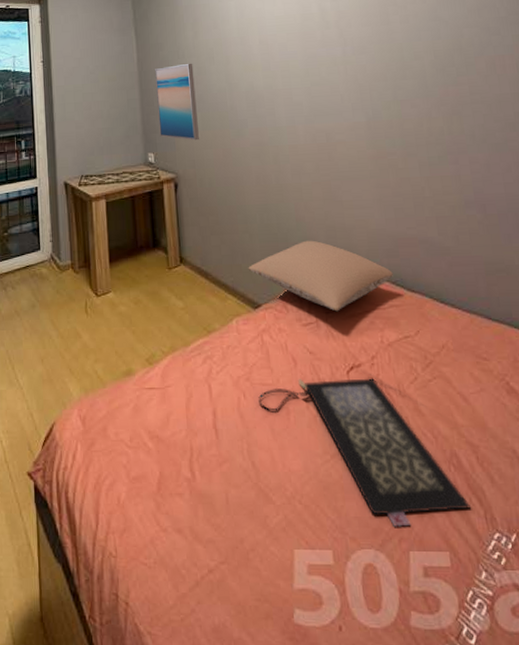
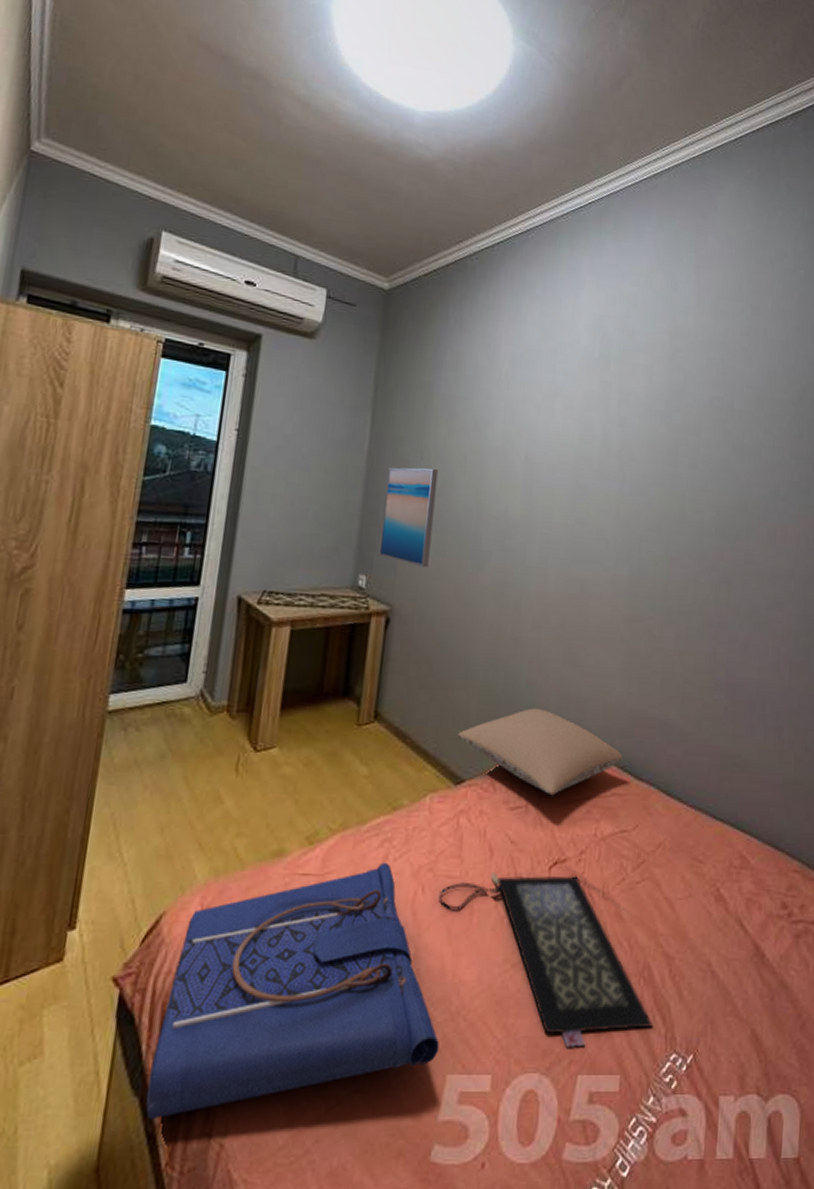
tote bag: none [65,375,283,582] -> present [145,862,440,1120]

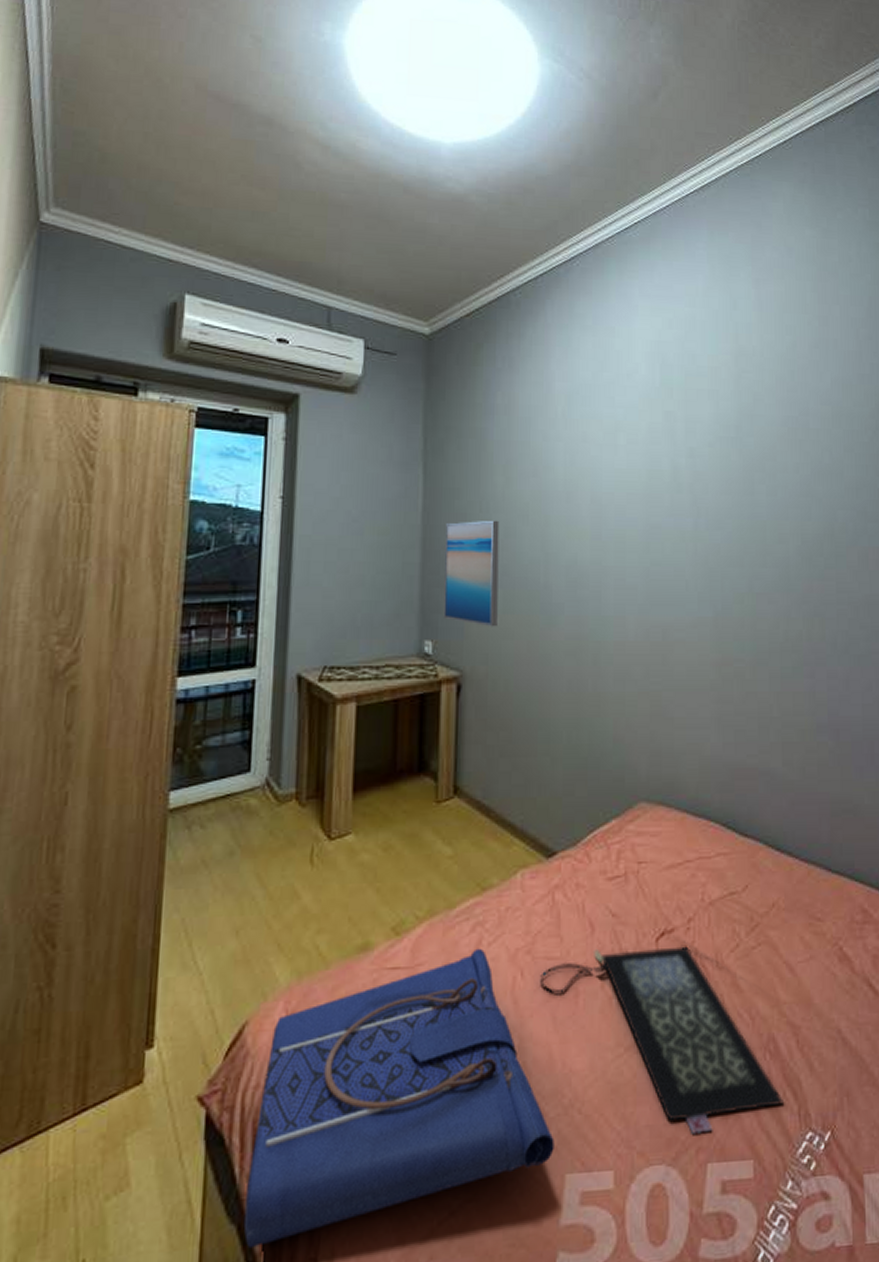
pillow: present [457,708,623,796] -> none [545,768,725,861]

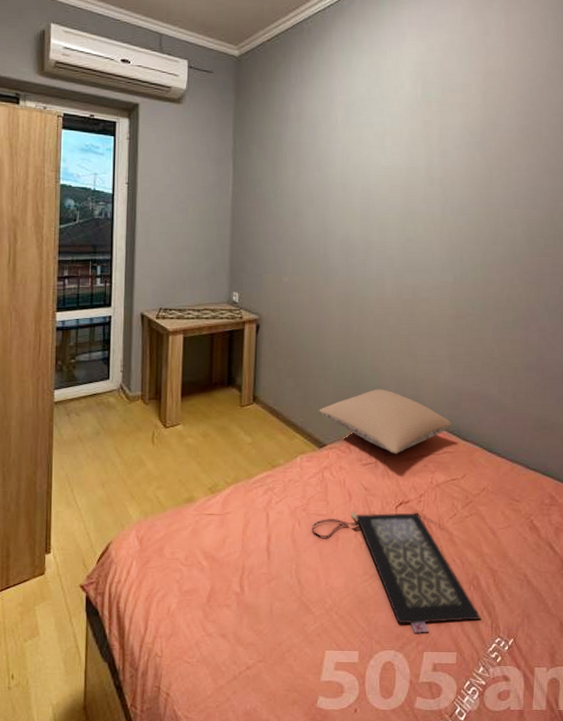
tote bag: present [243,948,554,1249] -> none [112,505,319,677]
wall art: present [443,520,500,627] -> none [247,203,291,284]
pillow: none [545,768,725,861] -> present [319,389,452,455]

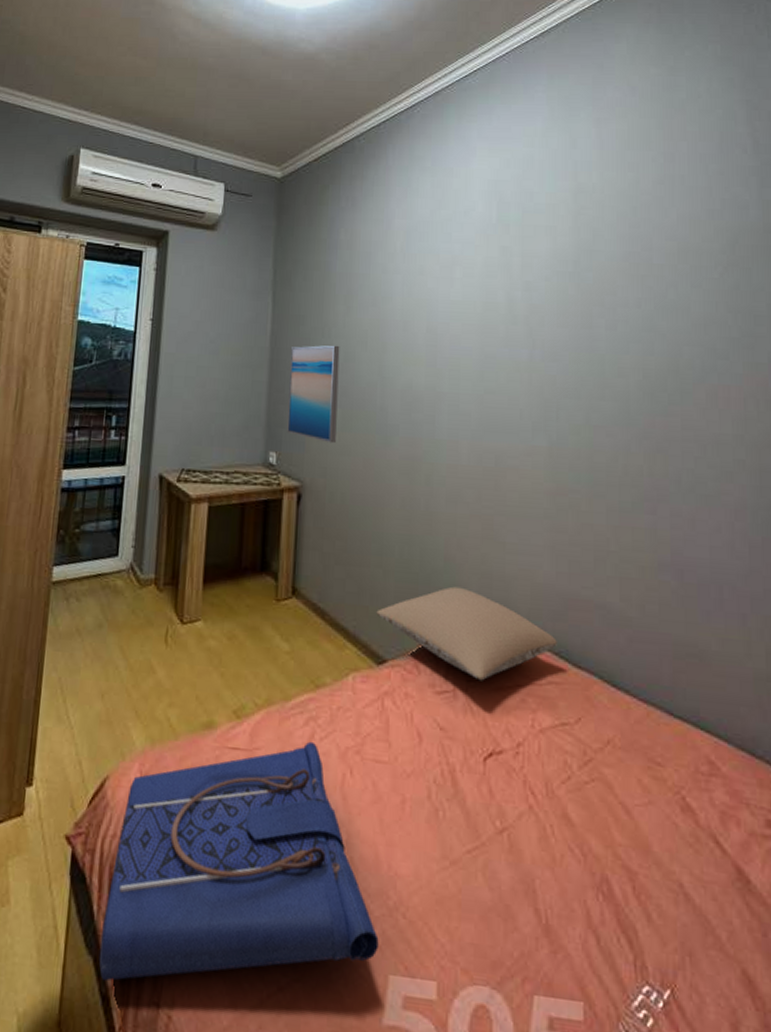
tote bag: none [112,505,319,677] -> present [98,741,379,981]
wall art: none [247,203,291,284] -> present [287,345,340,444]
clutch bag: present [312,510,482,634] -> none [368,758,619,964]

